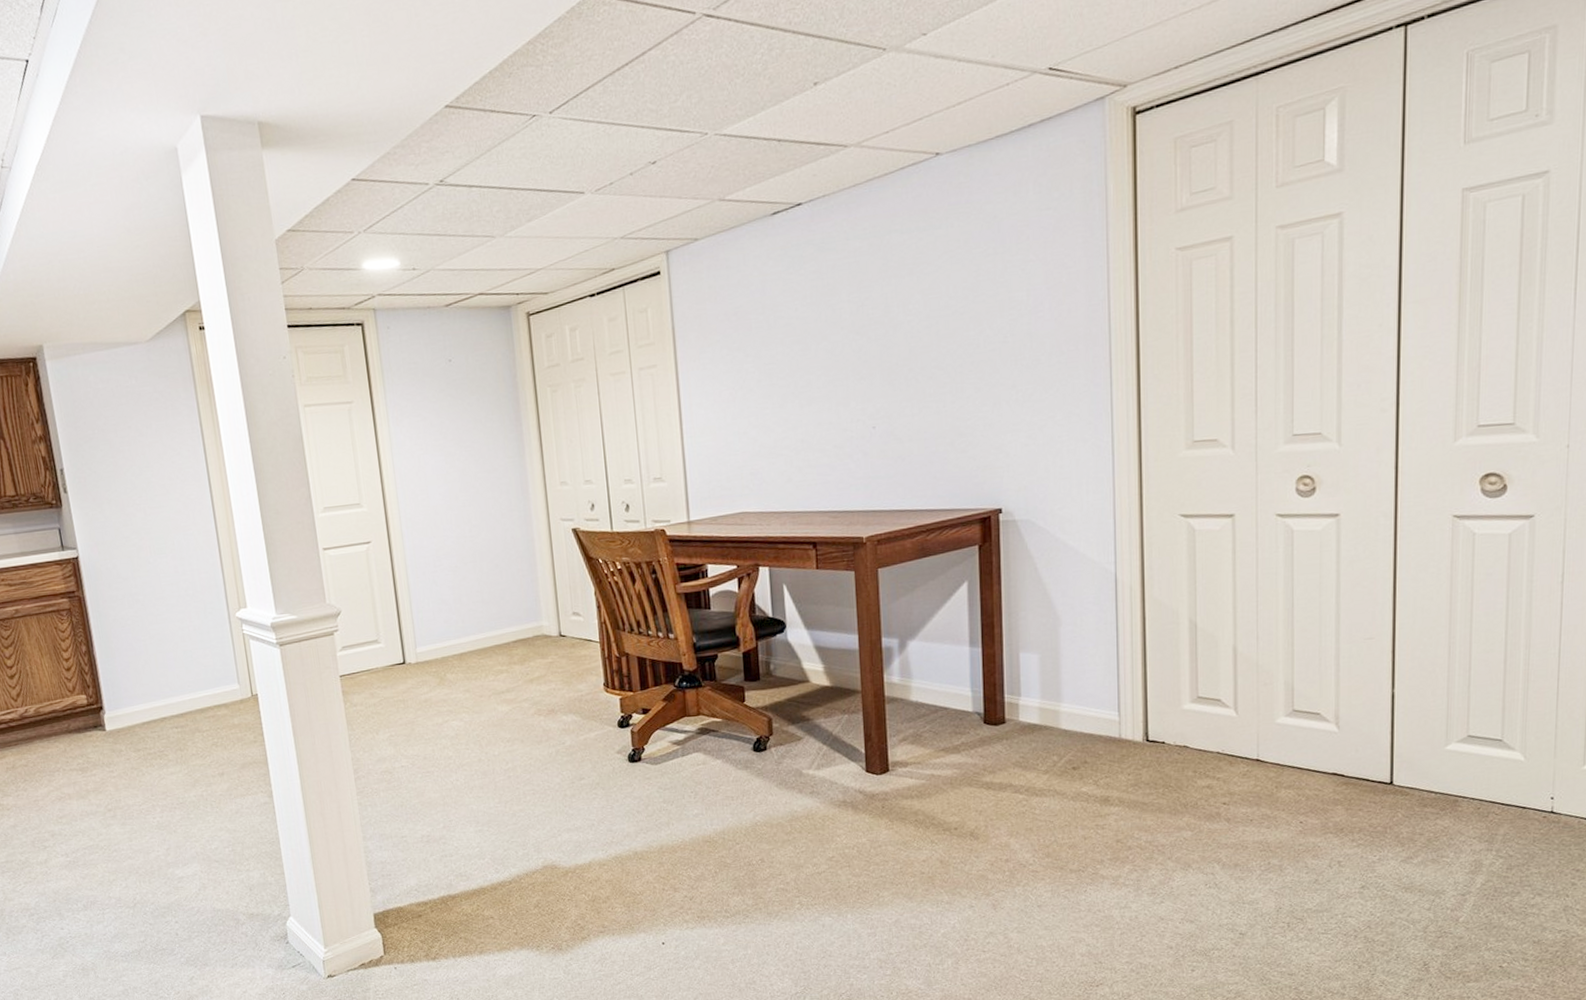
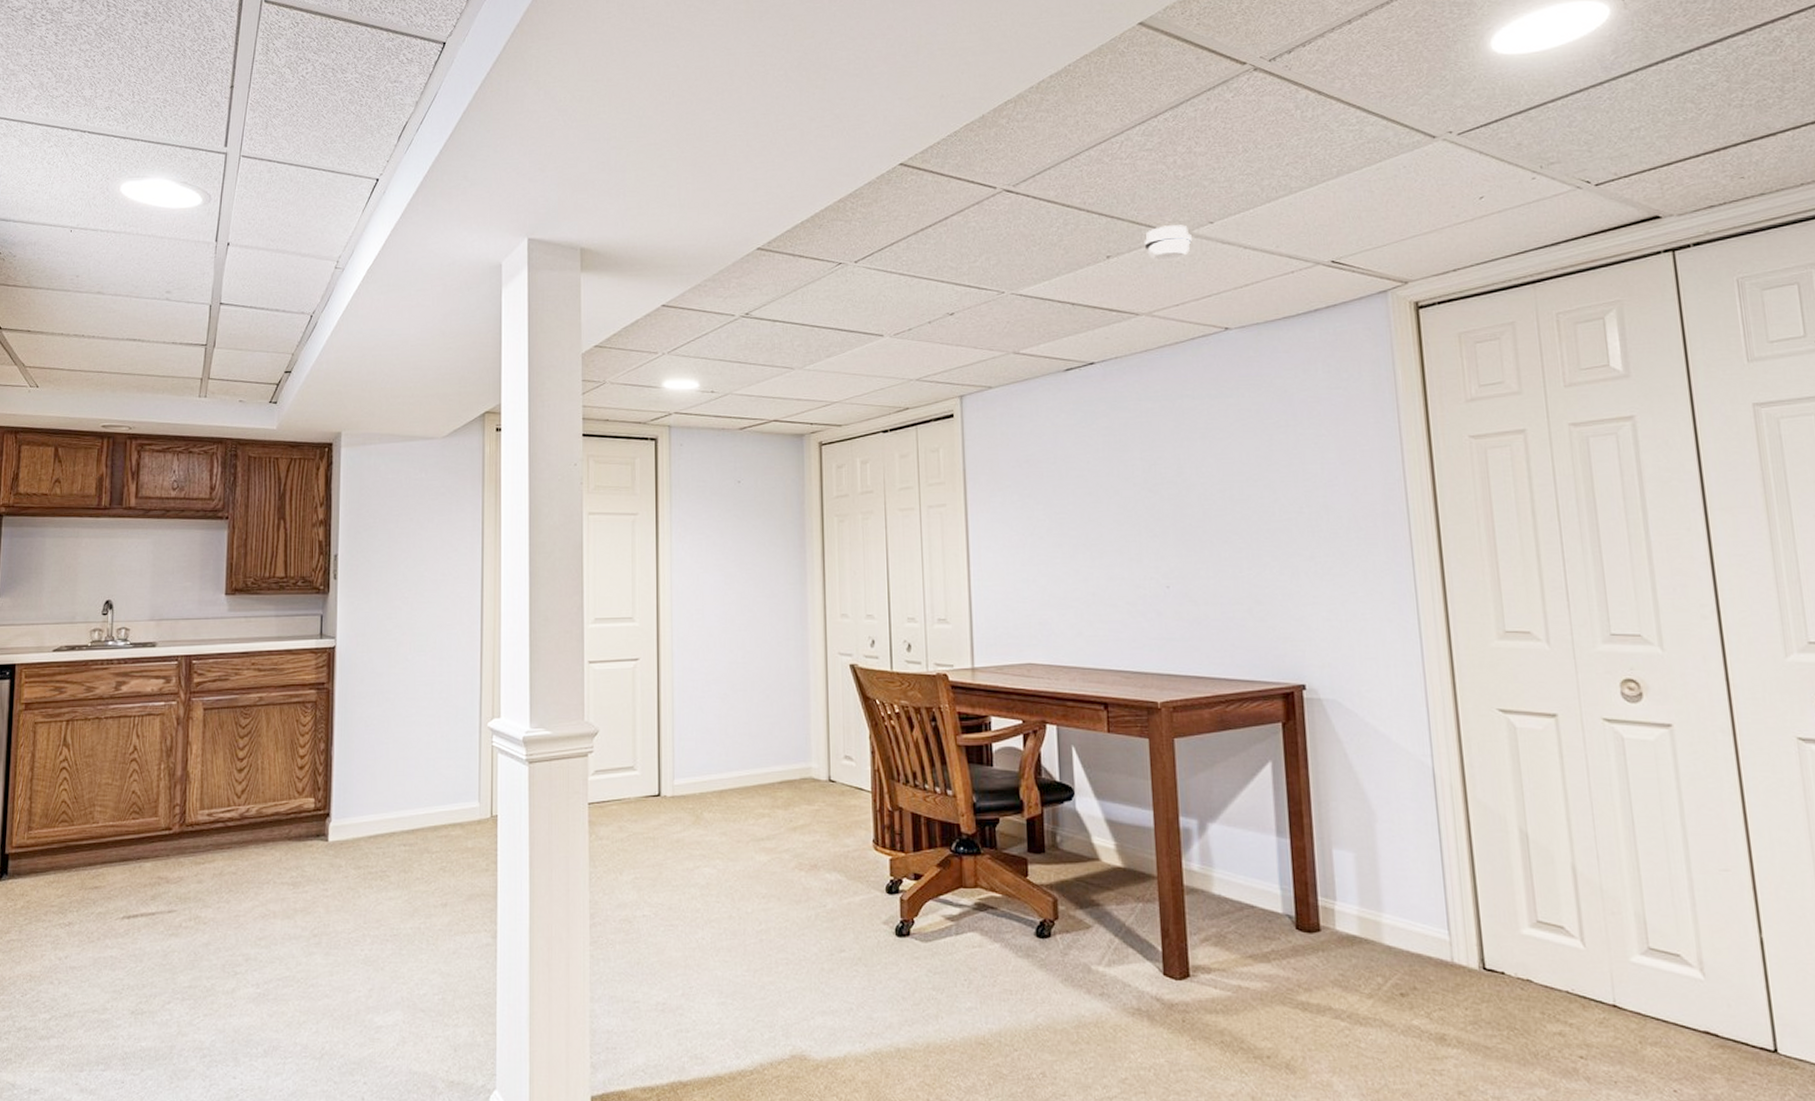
smoke detector: none [853,39,904,84] -> present [1144,225,1192,261]

